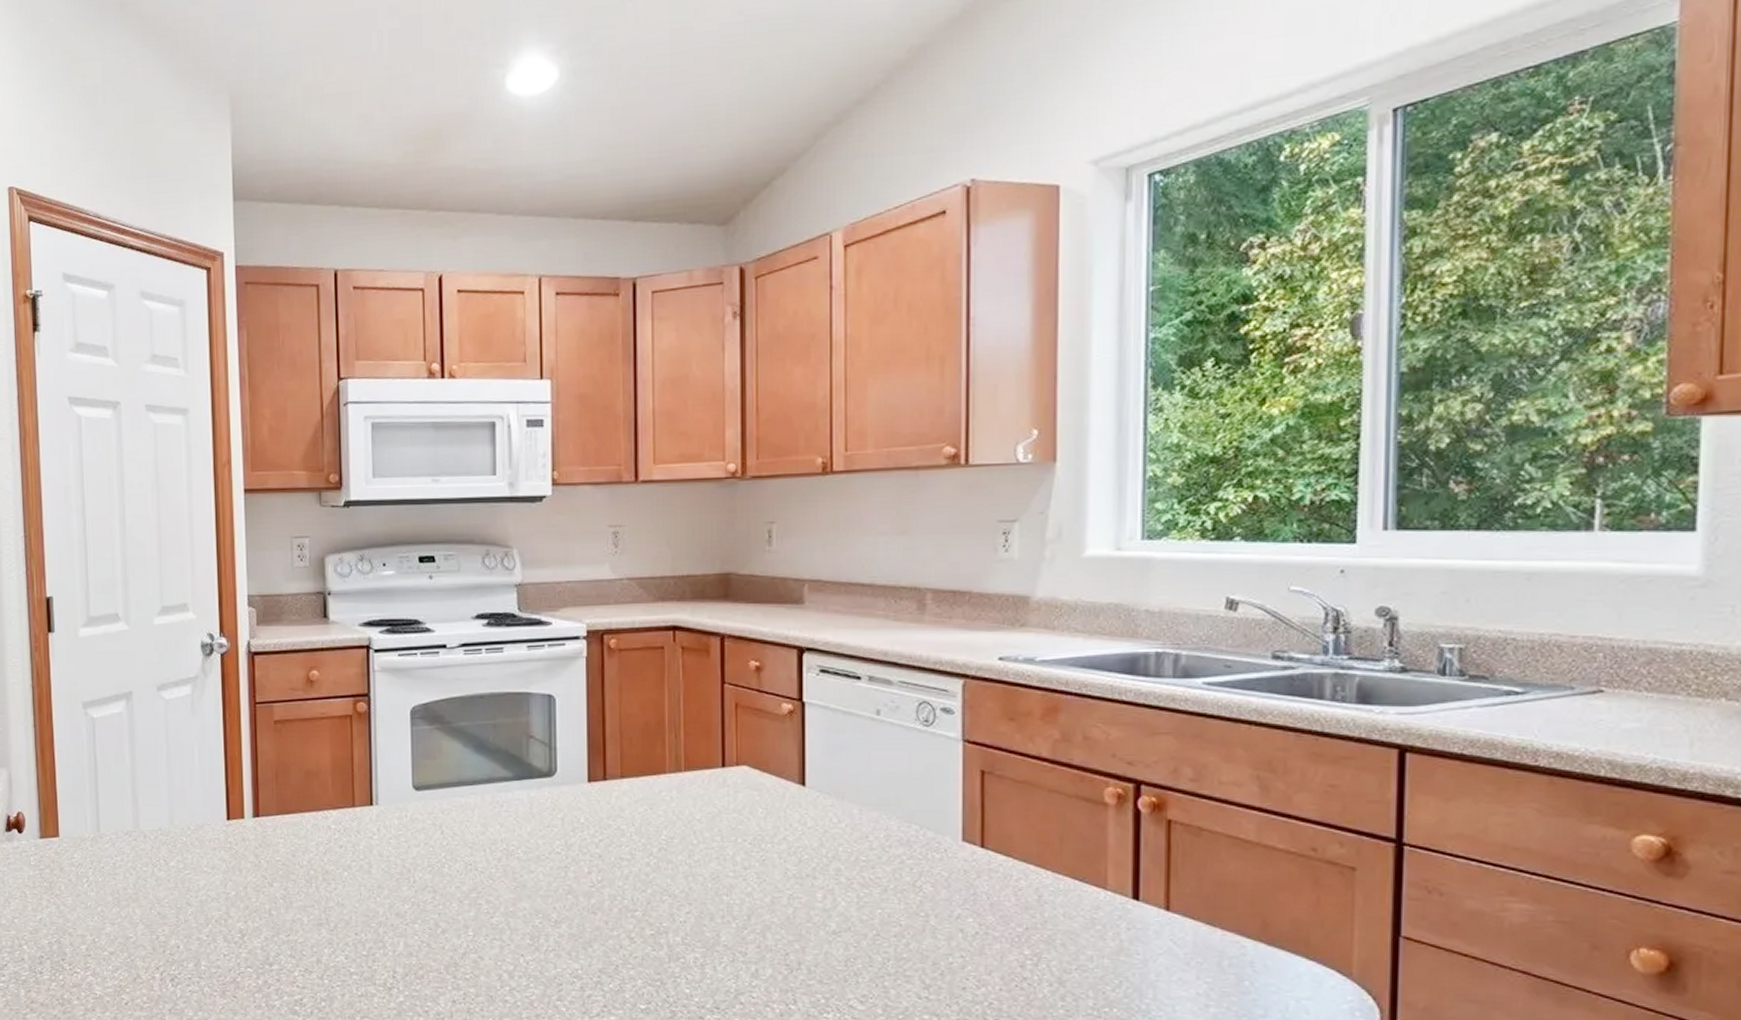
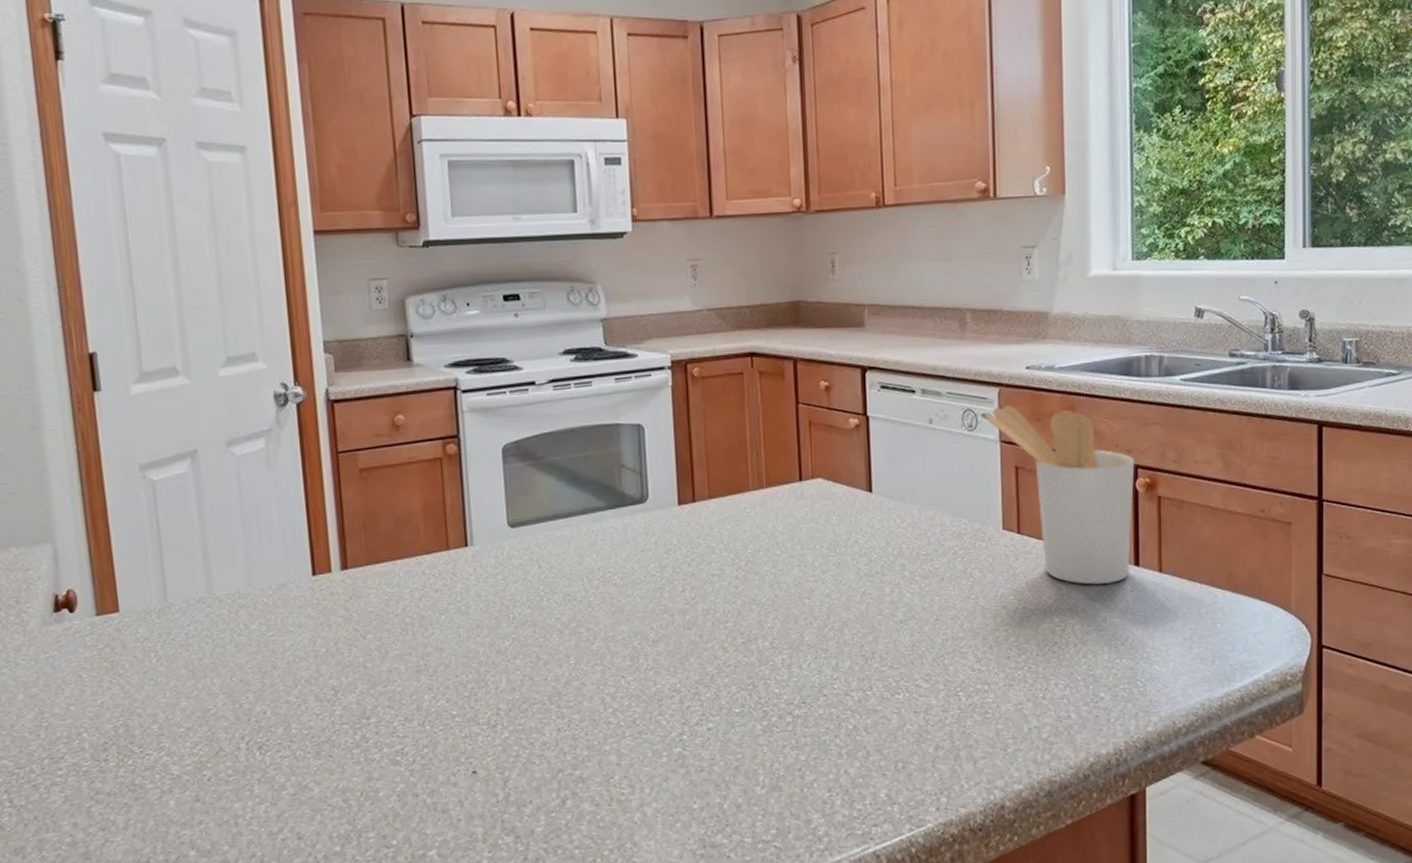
utensil holder: none [944,700,1137,918] -> present [984,405,1135,585]

